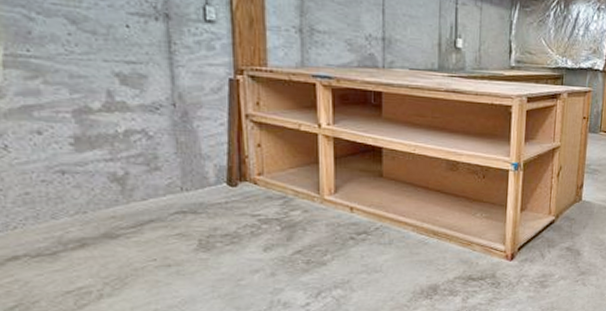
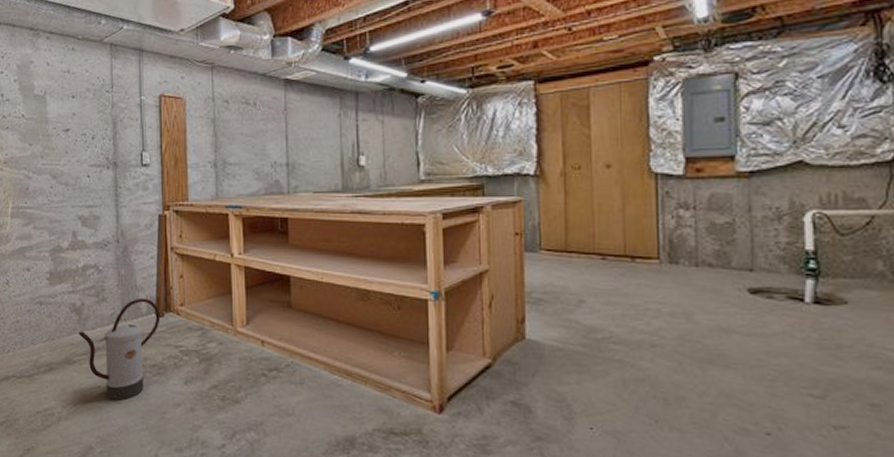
watering can: none [121,166,233,272] -> present [77,297,160,401]

